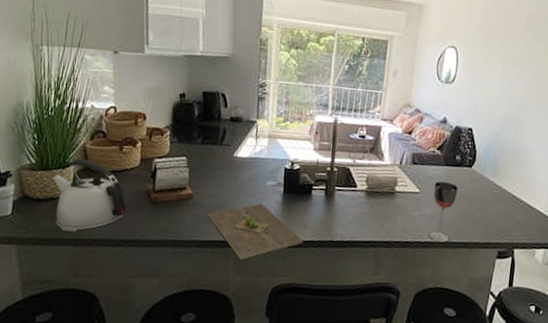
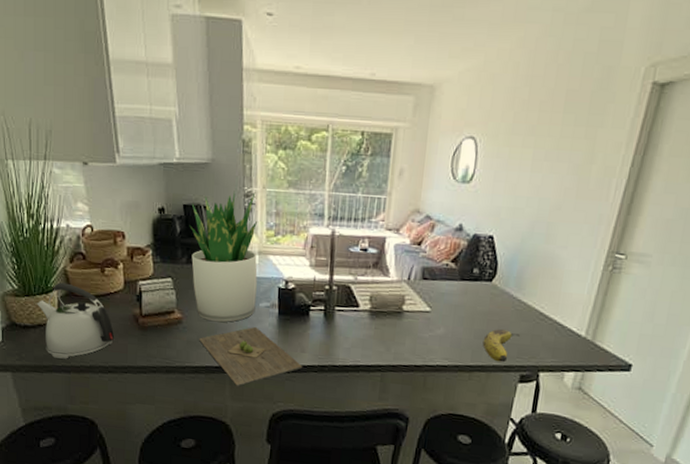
planter: none [206,81,269,200] -> present [189,191,258,323]
wineglass: present [429,181,459,243] -> none [441,298,476,366]
fruit: none [465,209,497,240] -> present [482,329,521,363]

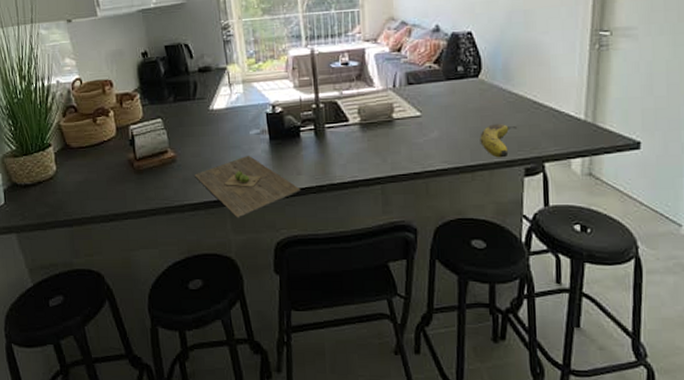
kettle: present [36,282,114,359] -> none [34,137,112,213]
planter: present [189,191,258,323] -> none [172,23,246,156]

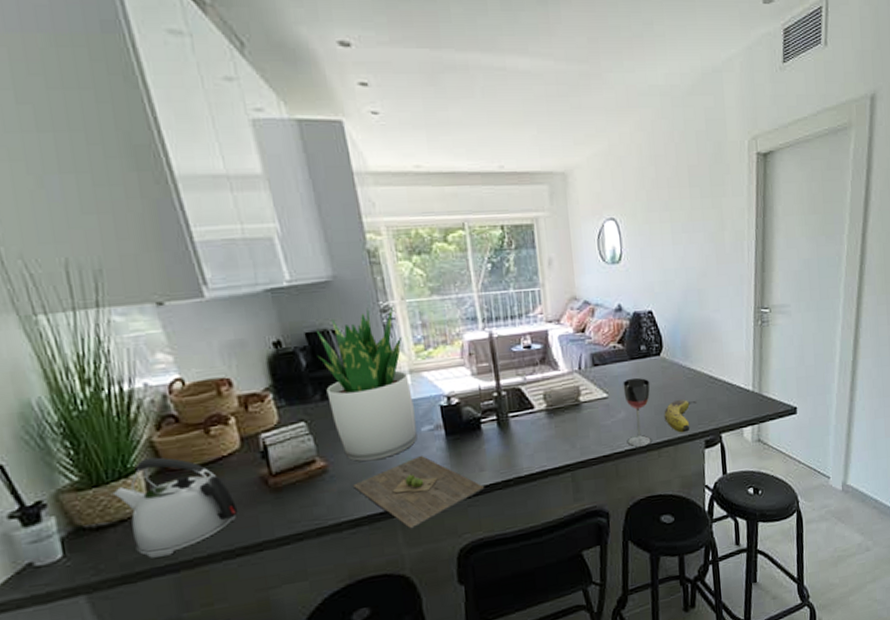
kettle: none [34,137,112,213] -> present [112,457,237,558]
planter: none [172,23,246,156] -> present [315,304,418,462]
wineglass: none [437,98,467,168] -> present [623,377,652,447]

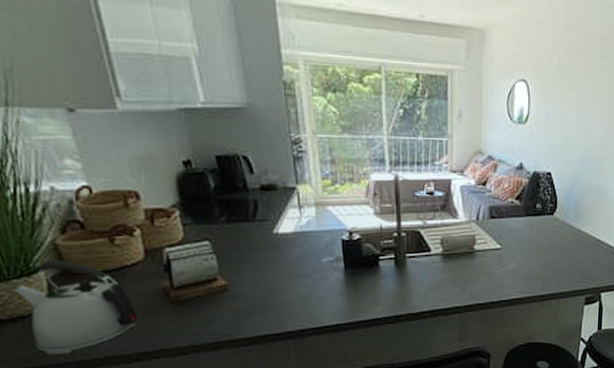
planter: present [315,304,418,462] -> none [226,137,317,285]
cutting board: present [353,456,485,529] -> none [252,285,378,352]
wineglass: present [623,377,652,447] -> none [515,233,542,297]
fruit: present [664,400,698,433] -> none [551,258,583,289]

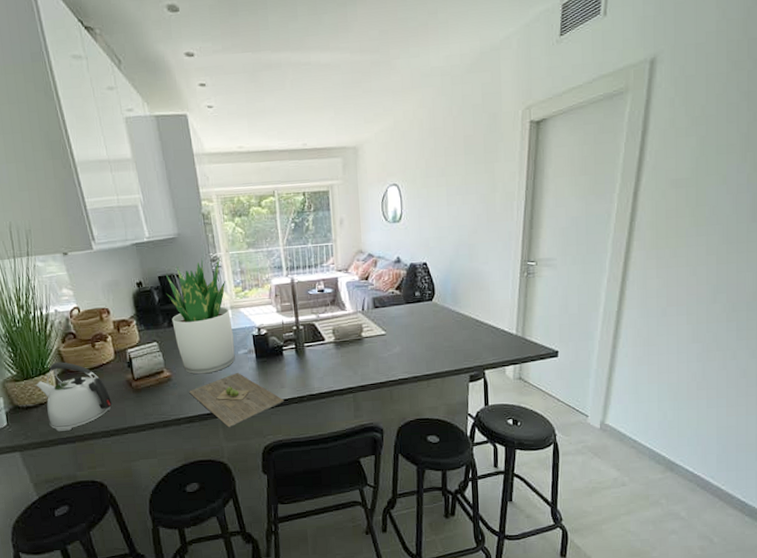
planter: none [226,137,317,285] -> present [165,255,235,375]
cutting board: none [252,285,378,352] -> present [189,373,285,428]

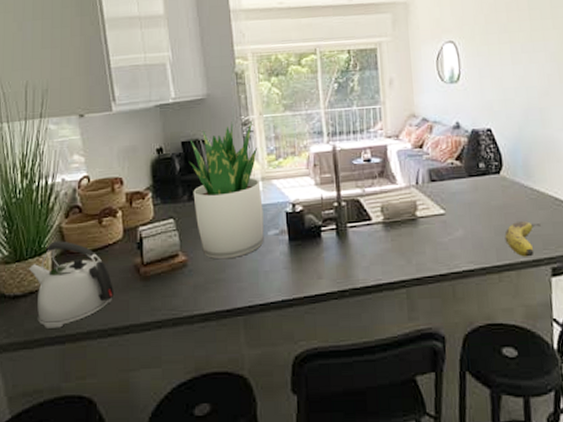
cutting board: present [189,373,285,428] -> none [207,259,322,330]
fruit: none [433,339,464,368] -> present [504,221,542,257]

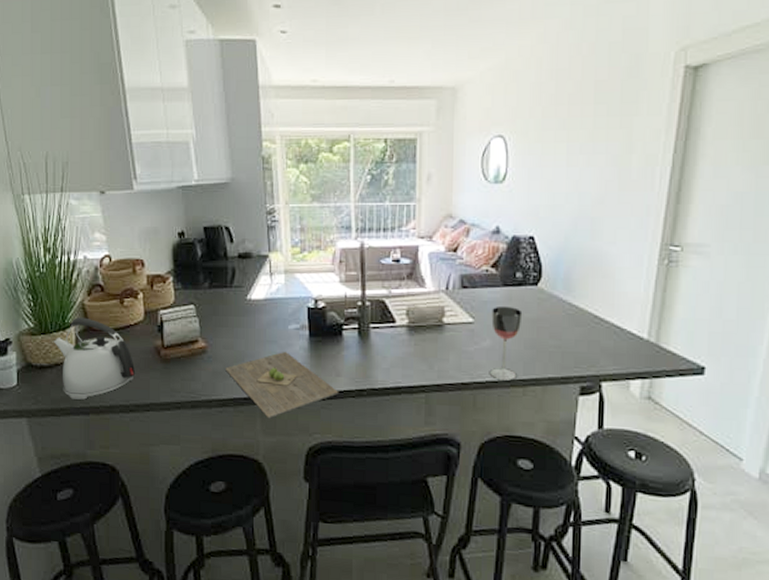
planter: present [189,118,264,260] -> none [210,207,285,349]
cutting board: none [207,259,322,330] -> present [225,352,339,419]
wineglass: none [460,195,491,269] -> present [490,305,523,381]
fruit: present [504,221,542,257] -> none [534,337,576,374]

